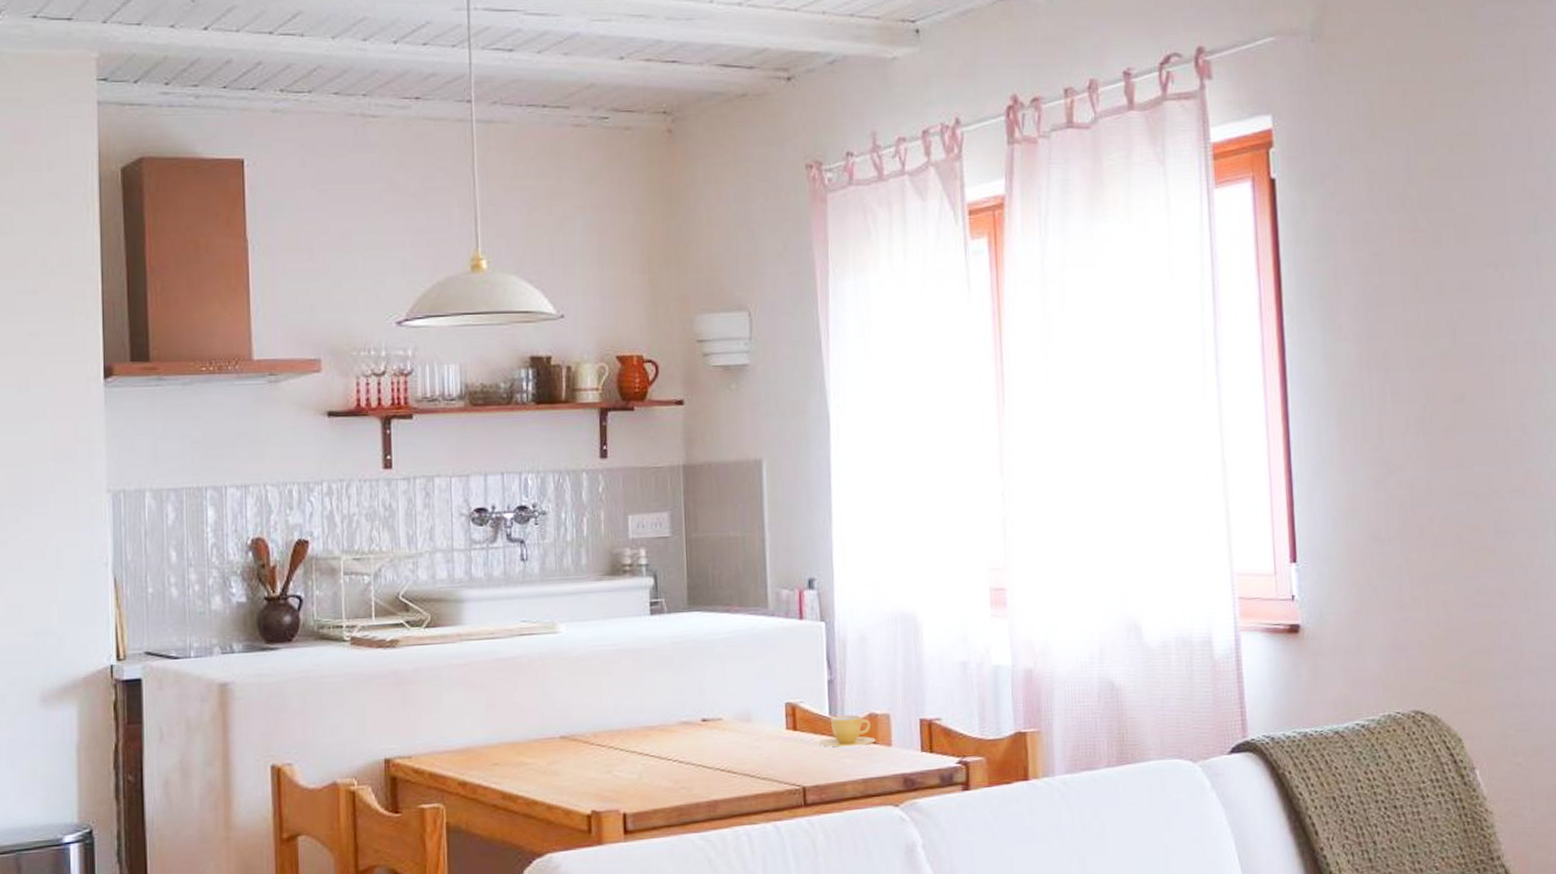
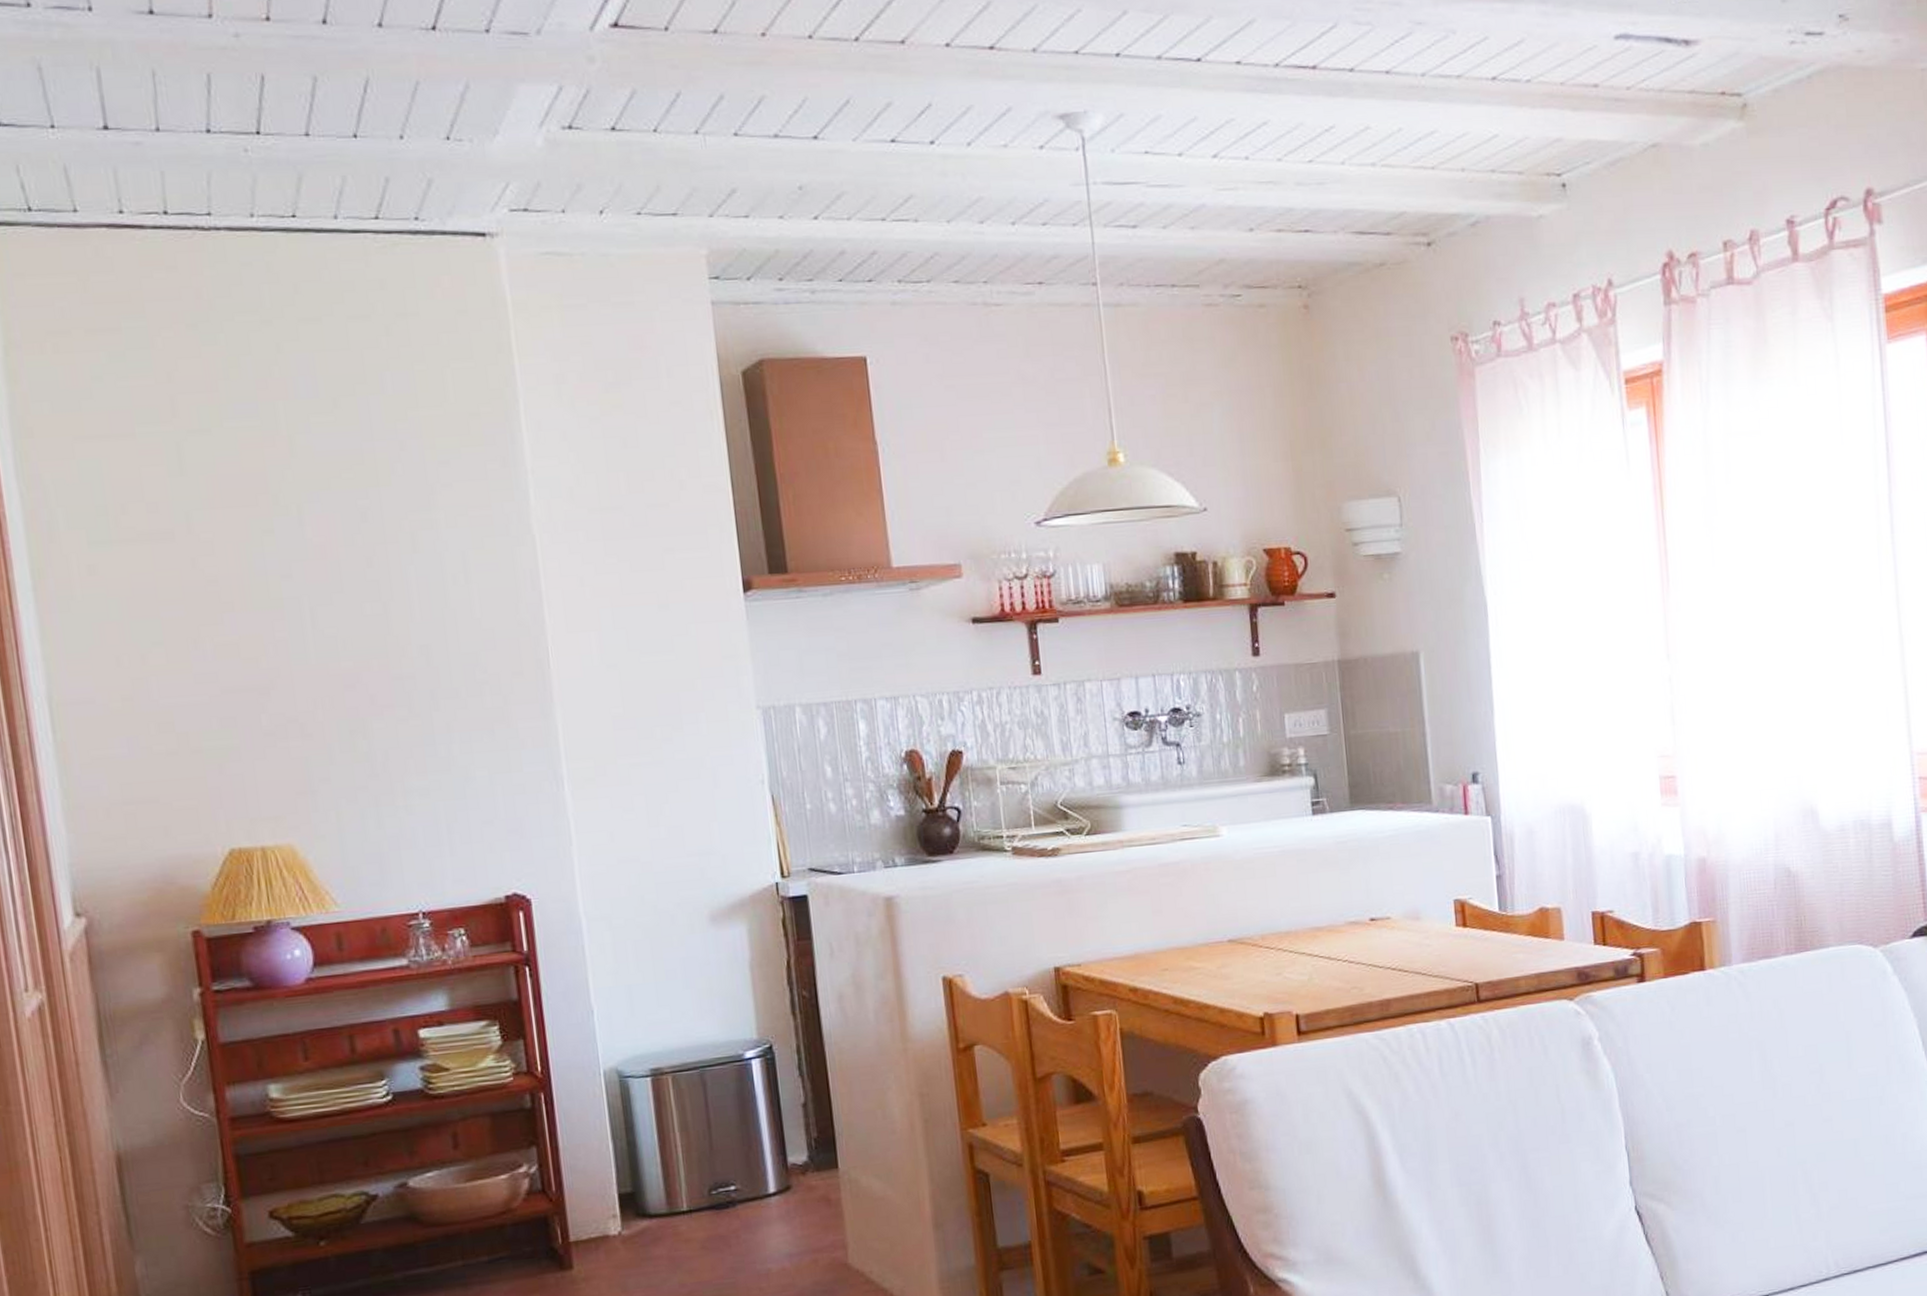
cup: present [818,715,877,747] -> none [1489,909,1549,943]

